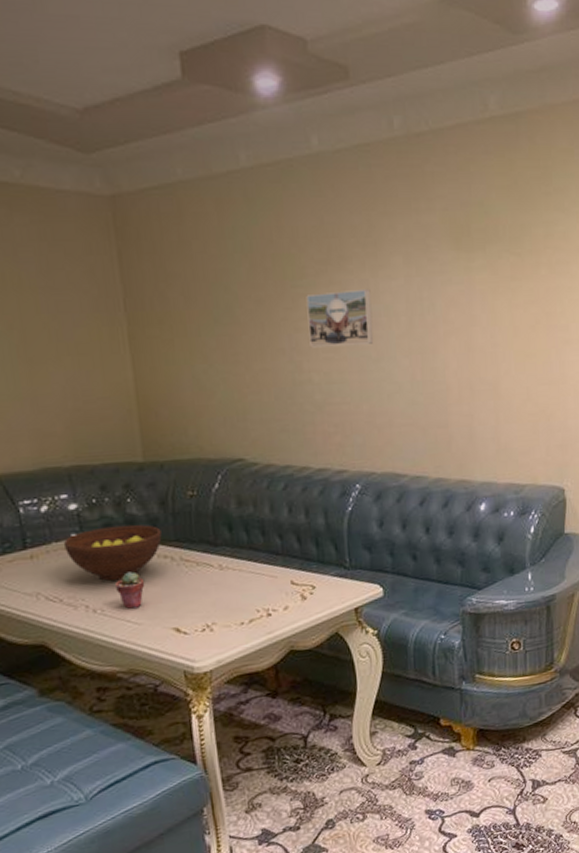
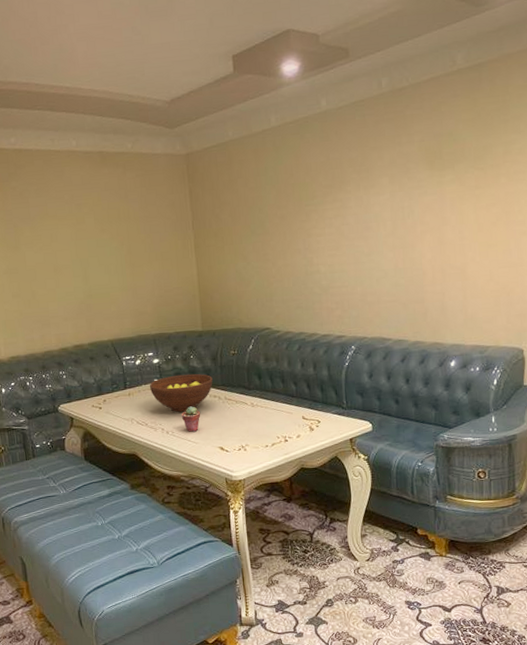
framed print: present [306,288,374,348] -> none [316,203,366,248]

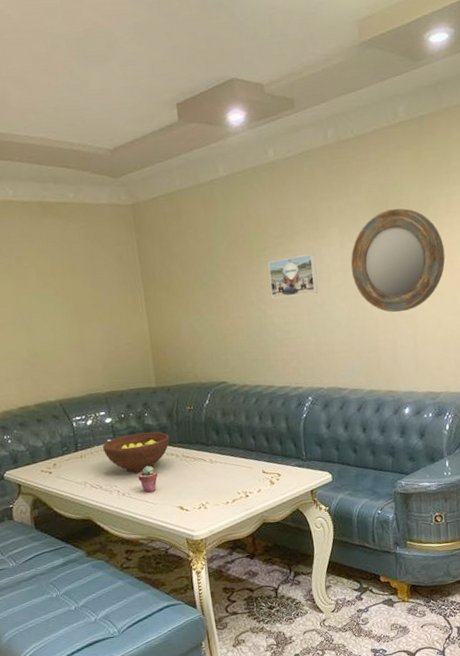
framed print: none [316,203,366,248] -> present [268,253,318,299]
home mirror: none [400,158,501,264] -> present [350,208,445,313]

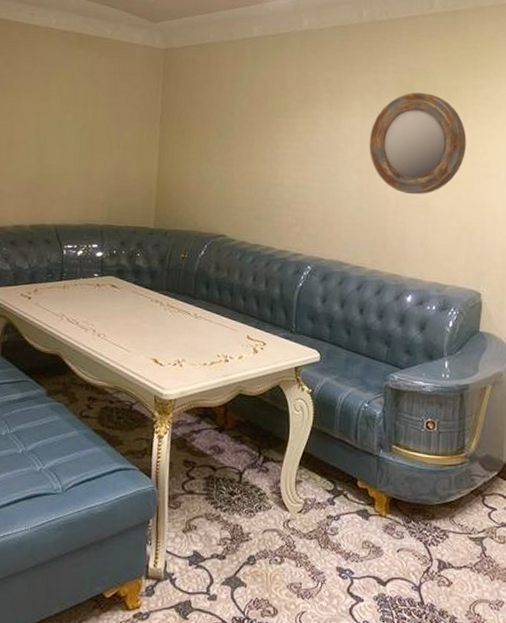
fruit bowl: present [102,431,170,473] -> none [87,272,157,315]
potted succulent: present [138,466,158,493] -> none [117,309,139,338]
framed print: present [268,253,318,299] -> none [285,122,335,162]

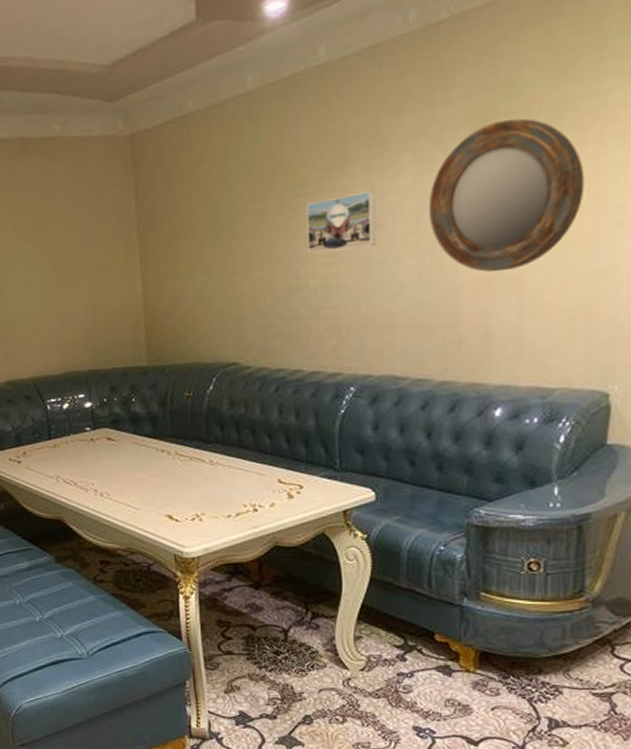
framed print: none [285,122,335,162] -> present [306,190,377,255]

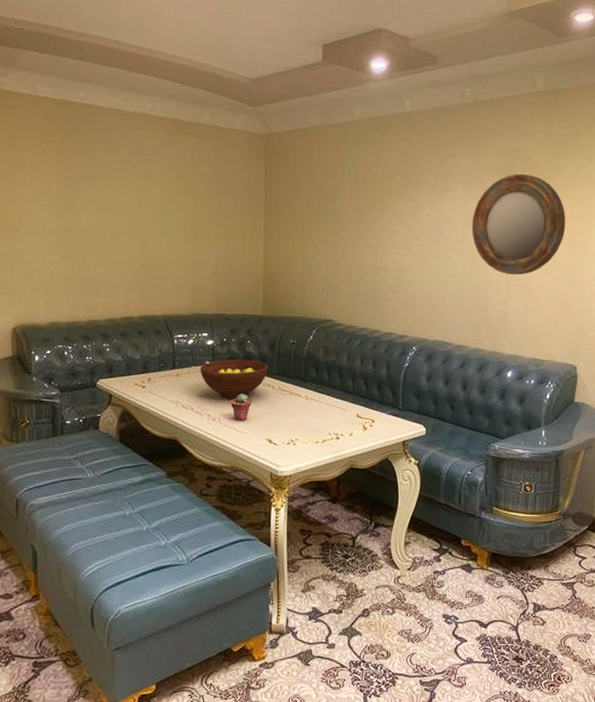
fruit bowl: none [79,421,160,470] -> present [199,359,268,399]
potted succulent: none [120,462,144,495] -> present [231,394,252,421]
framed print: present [306,190,377,255] -> none [390,206,438,246]

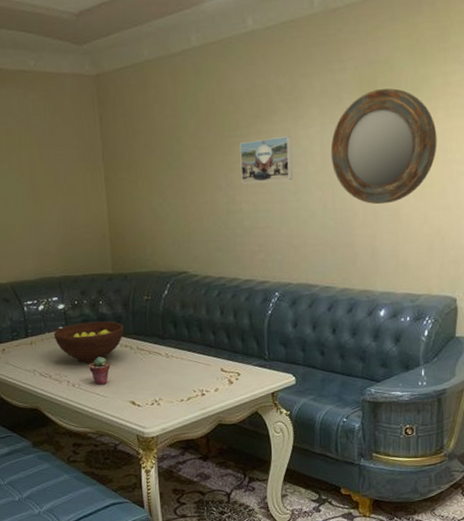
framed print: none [390,206,438,246] -> present [239,135,293,184]

